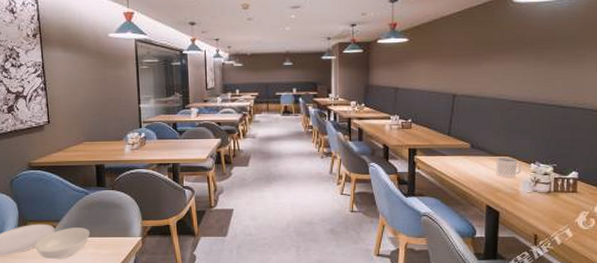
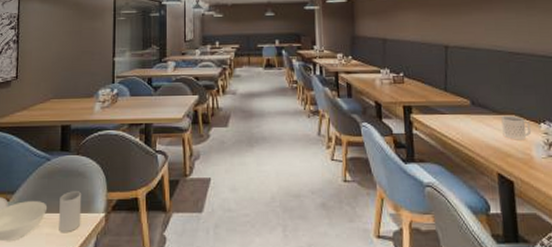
cup: none [100,220,121,253] -> present [59,191,82,233]

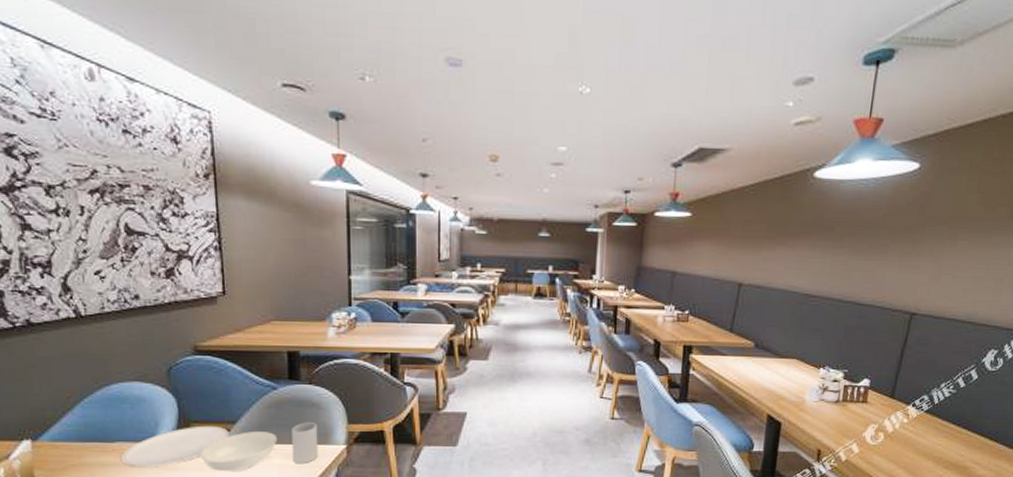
mug: present [501,115,532,142] -> none [780,359,810,385]

